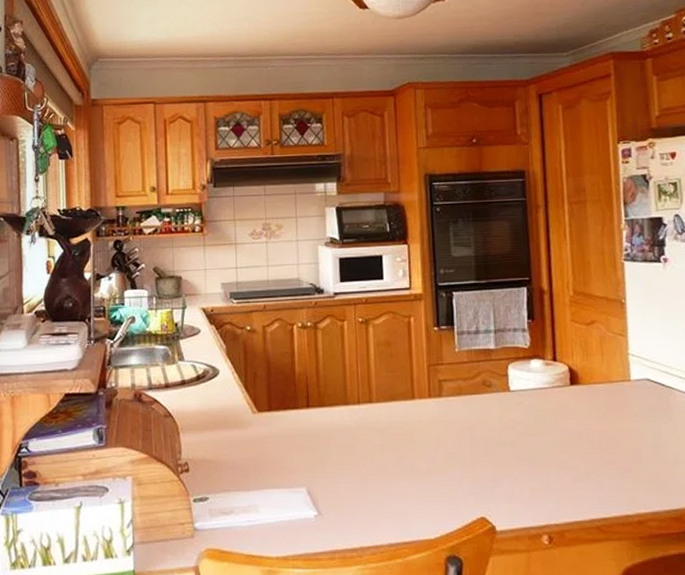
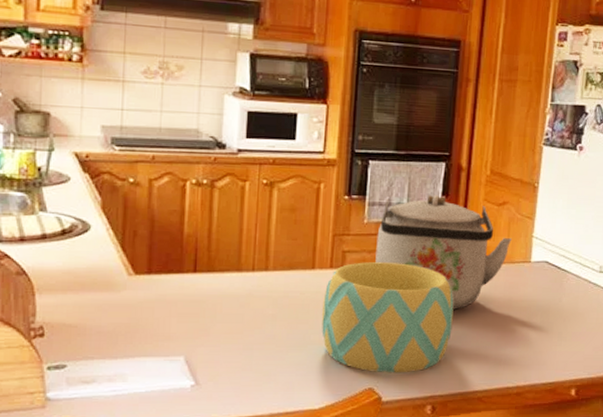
bowl: none [426,389,558,502] -> present [321,262,454,373]
kettle: none [469,319,607,434] -> present [375,195,512,310]

